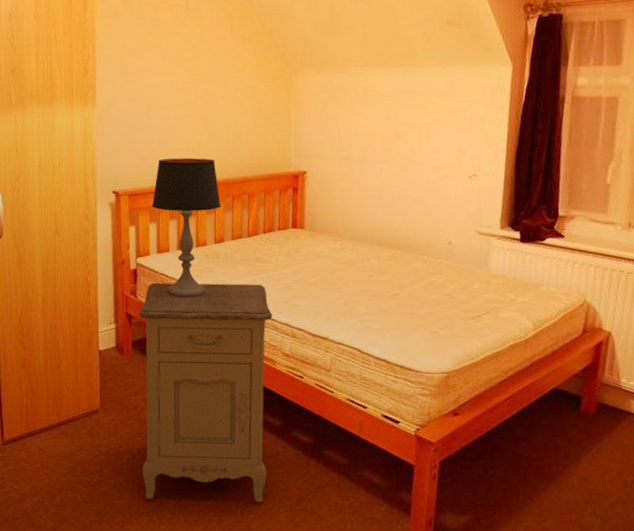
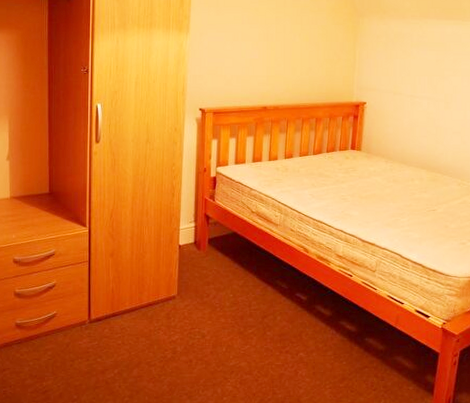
nightstand: present [139,282,272,503] -> none [210,189,330,380]
table lamp: present [151,157,221,298] -> none [232,84,292,204]

